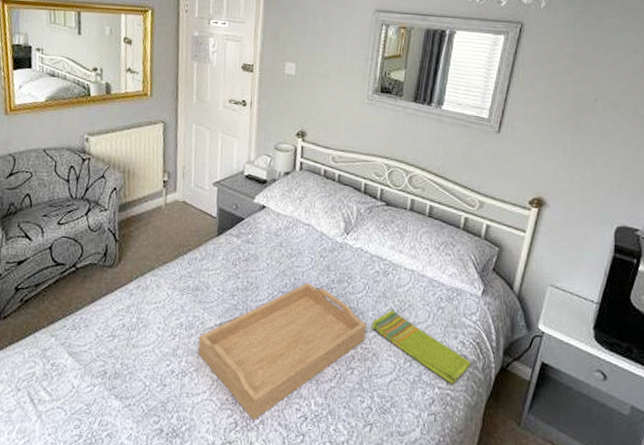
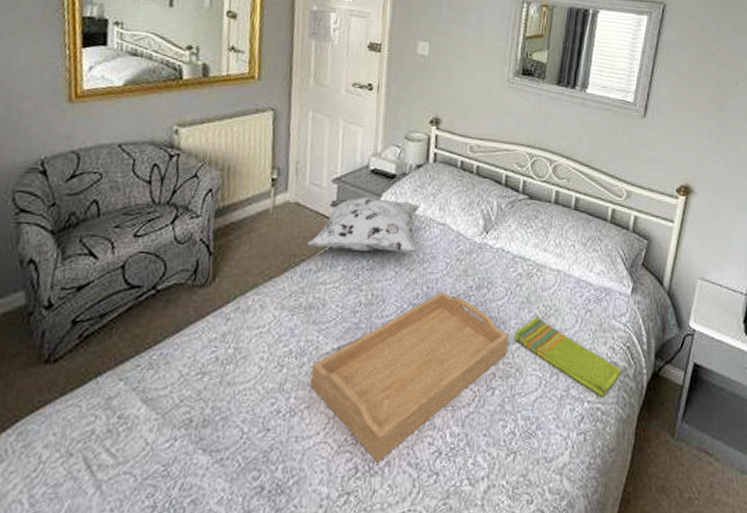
decorative pillow: none [193,198,288,249] -> present [307,196,421,253]

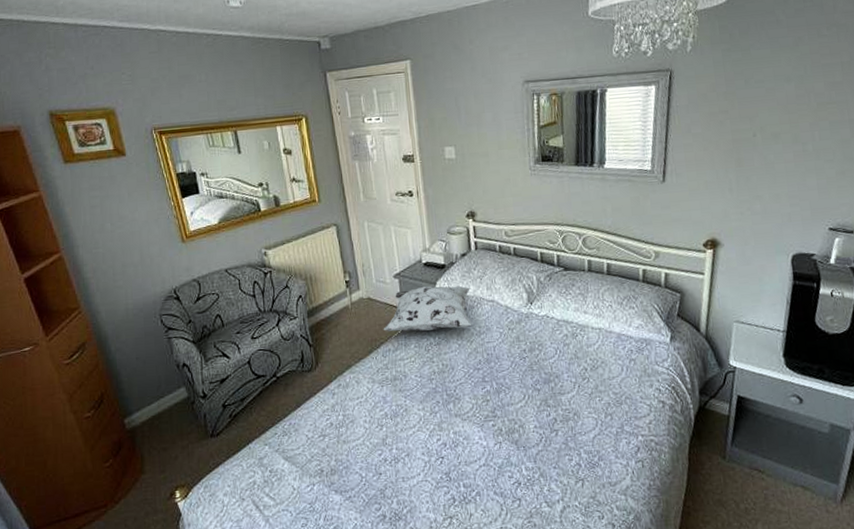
serving tray: present [310,291,509,463] -> none [405,355,564,493]
dish towel: present [515,316,622,397] -> none [568,368,670,431]

